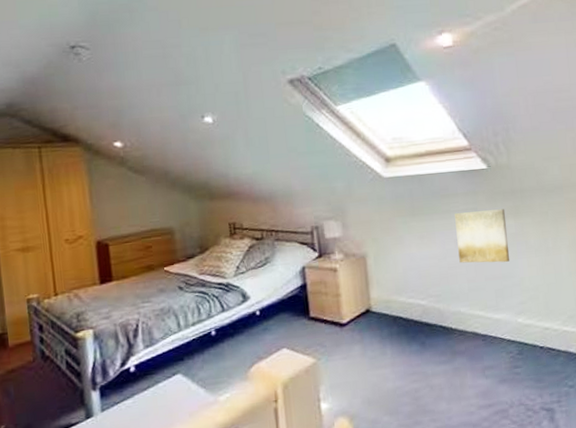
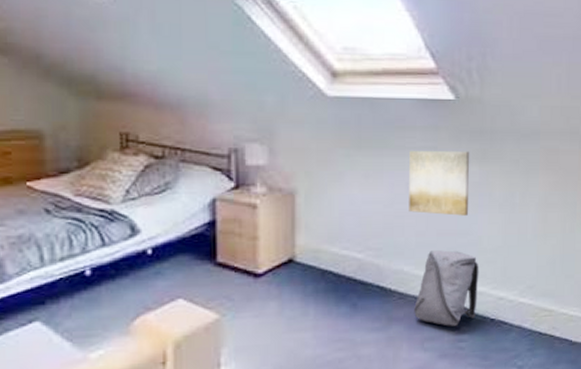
backpack: none [473,291,527,356] -> present [414,250,479,326]

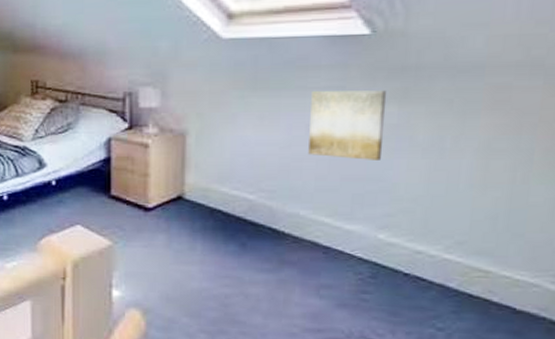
backpack: present [414,250,479,326] -> none [310,196,392,276]

